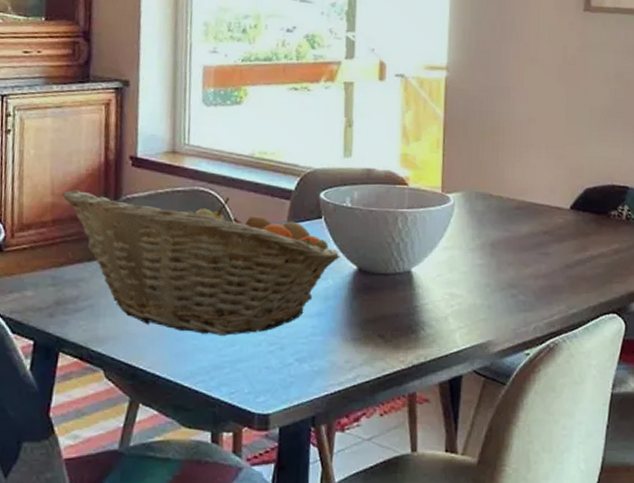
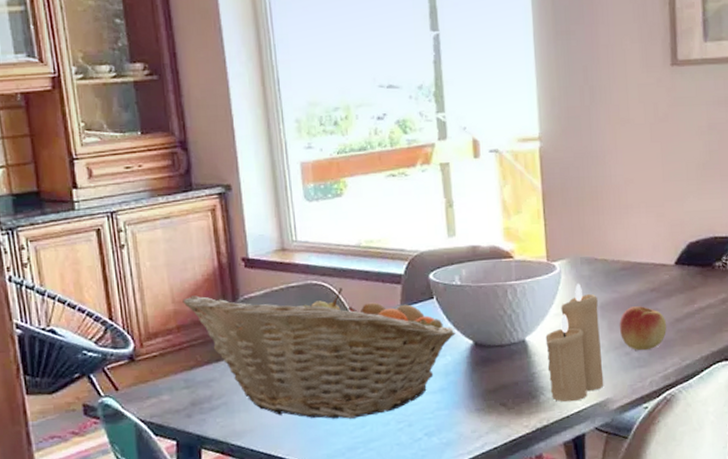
candle: none [430,218,489,341] -> present [545,284,604,403]
apple: none [508,248,557,295] -> present [619,306,667,351]

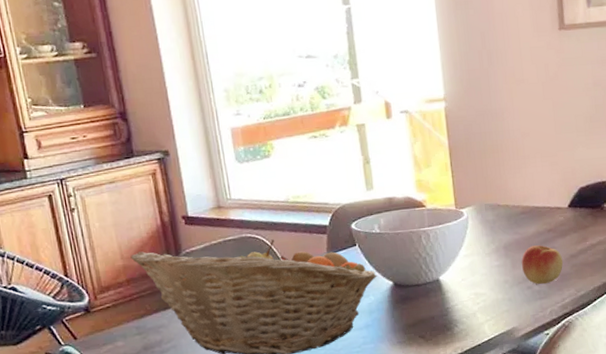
candle: present [545,284,604,403] -> none [457,227,510,333]

